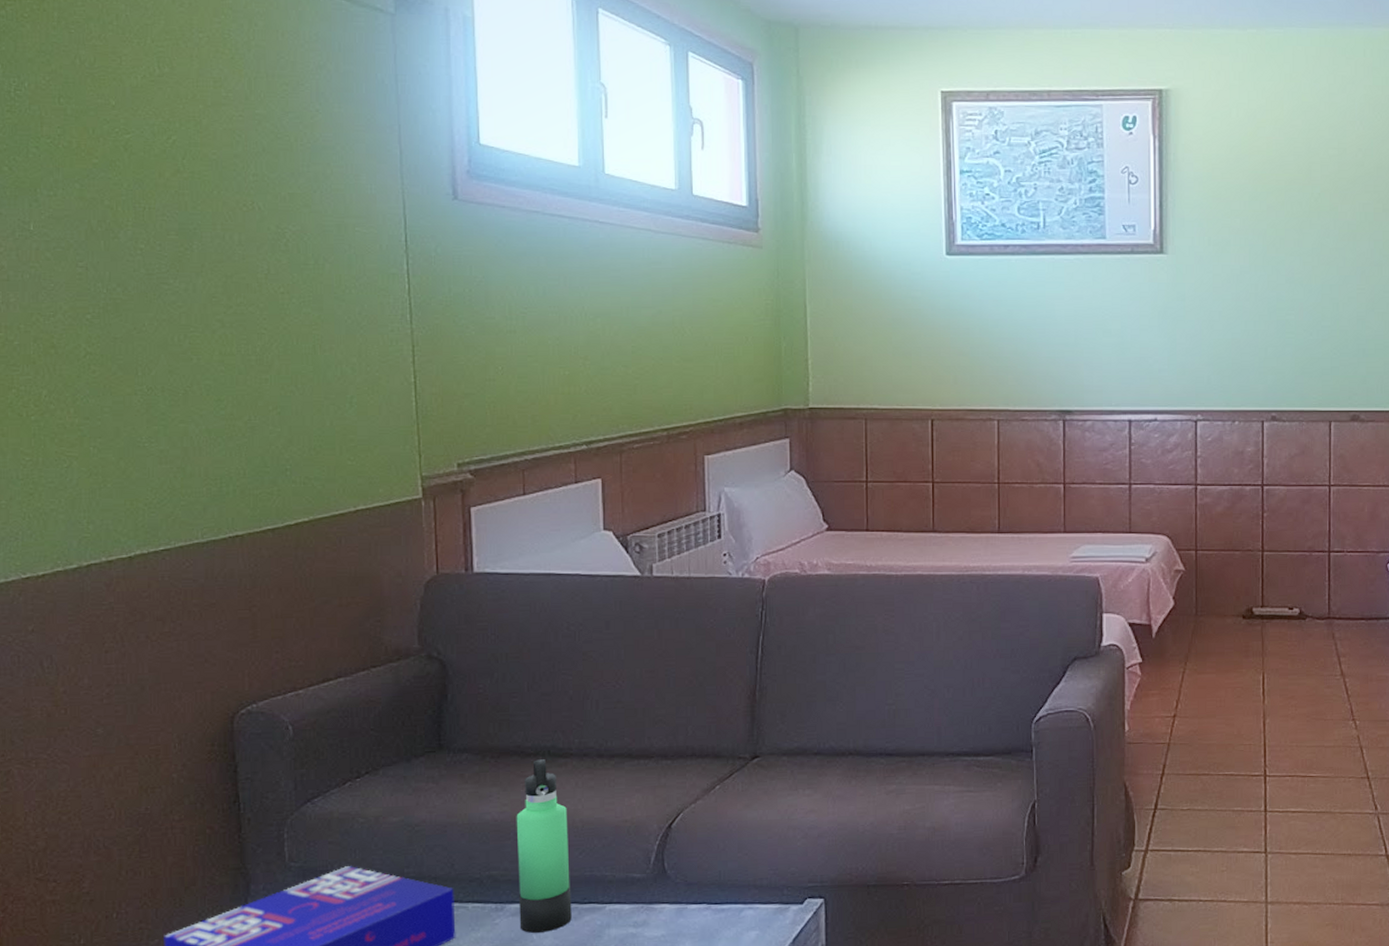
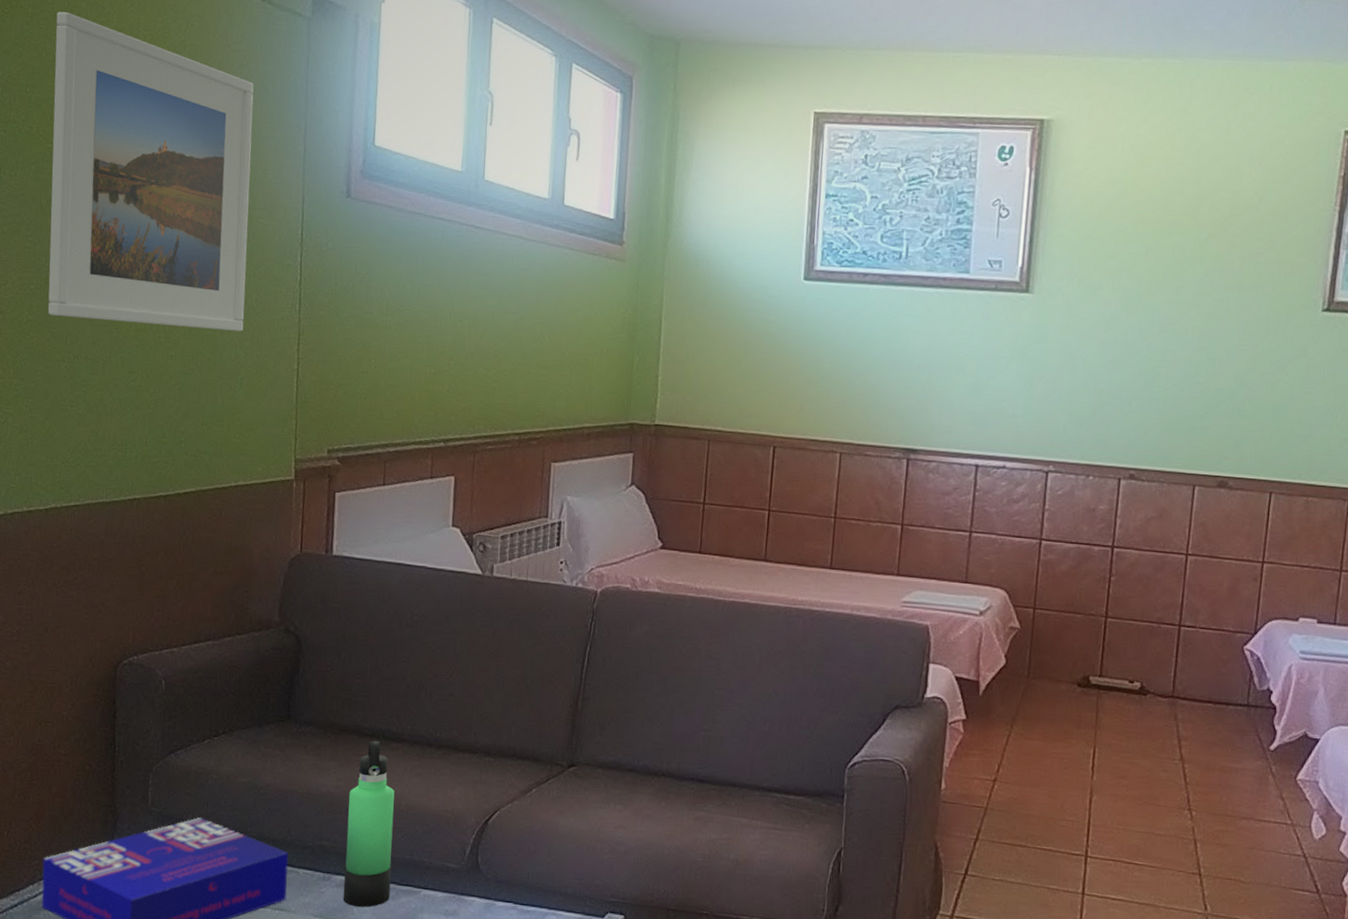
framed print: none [90,15,348,347] -> present [47,12,254,331]

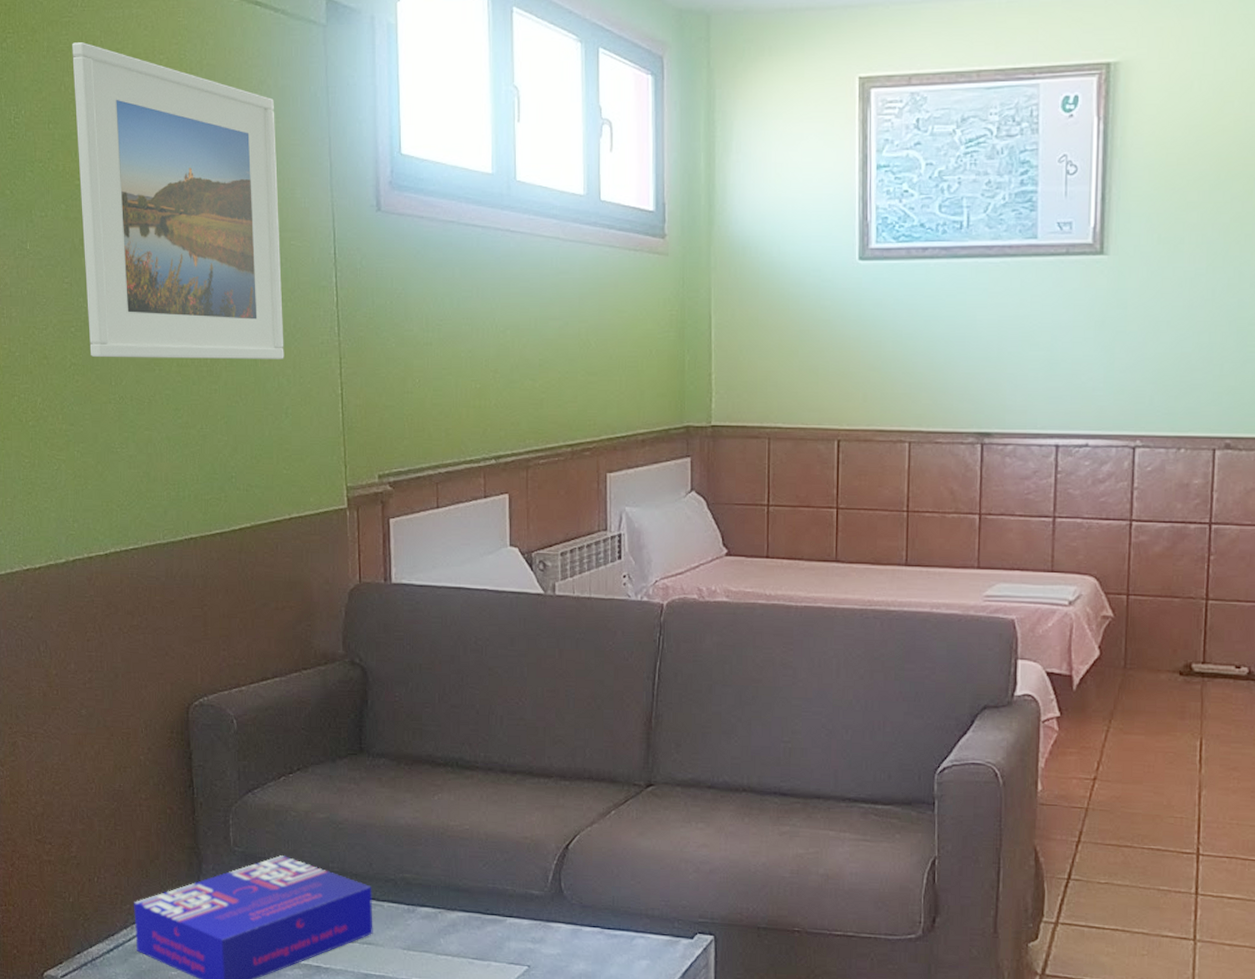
thermos bottle: present [343,740,395,907] -> none [427,770,476,938]

